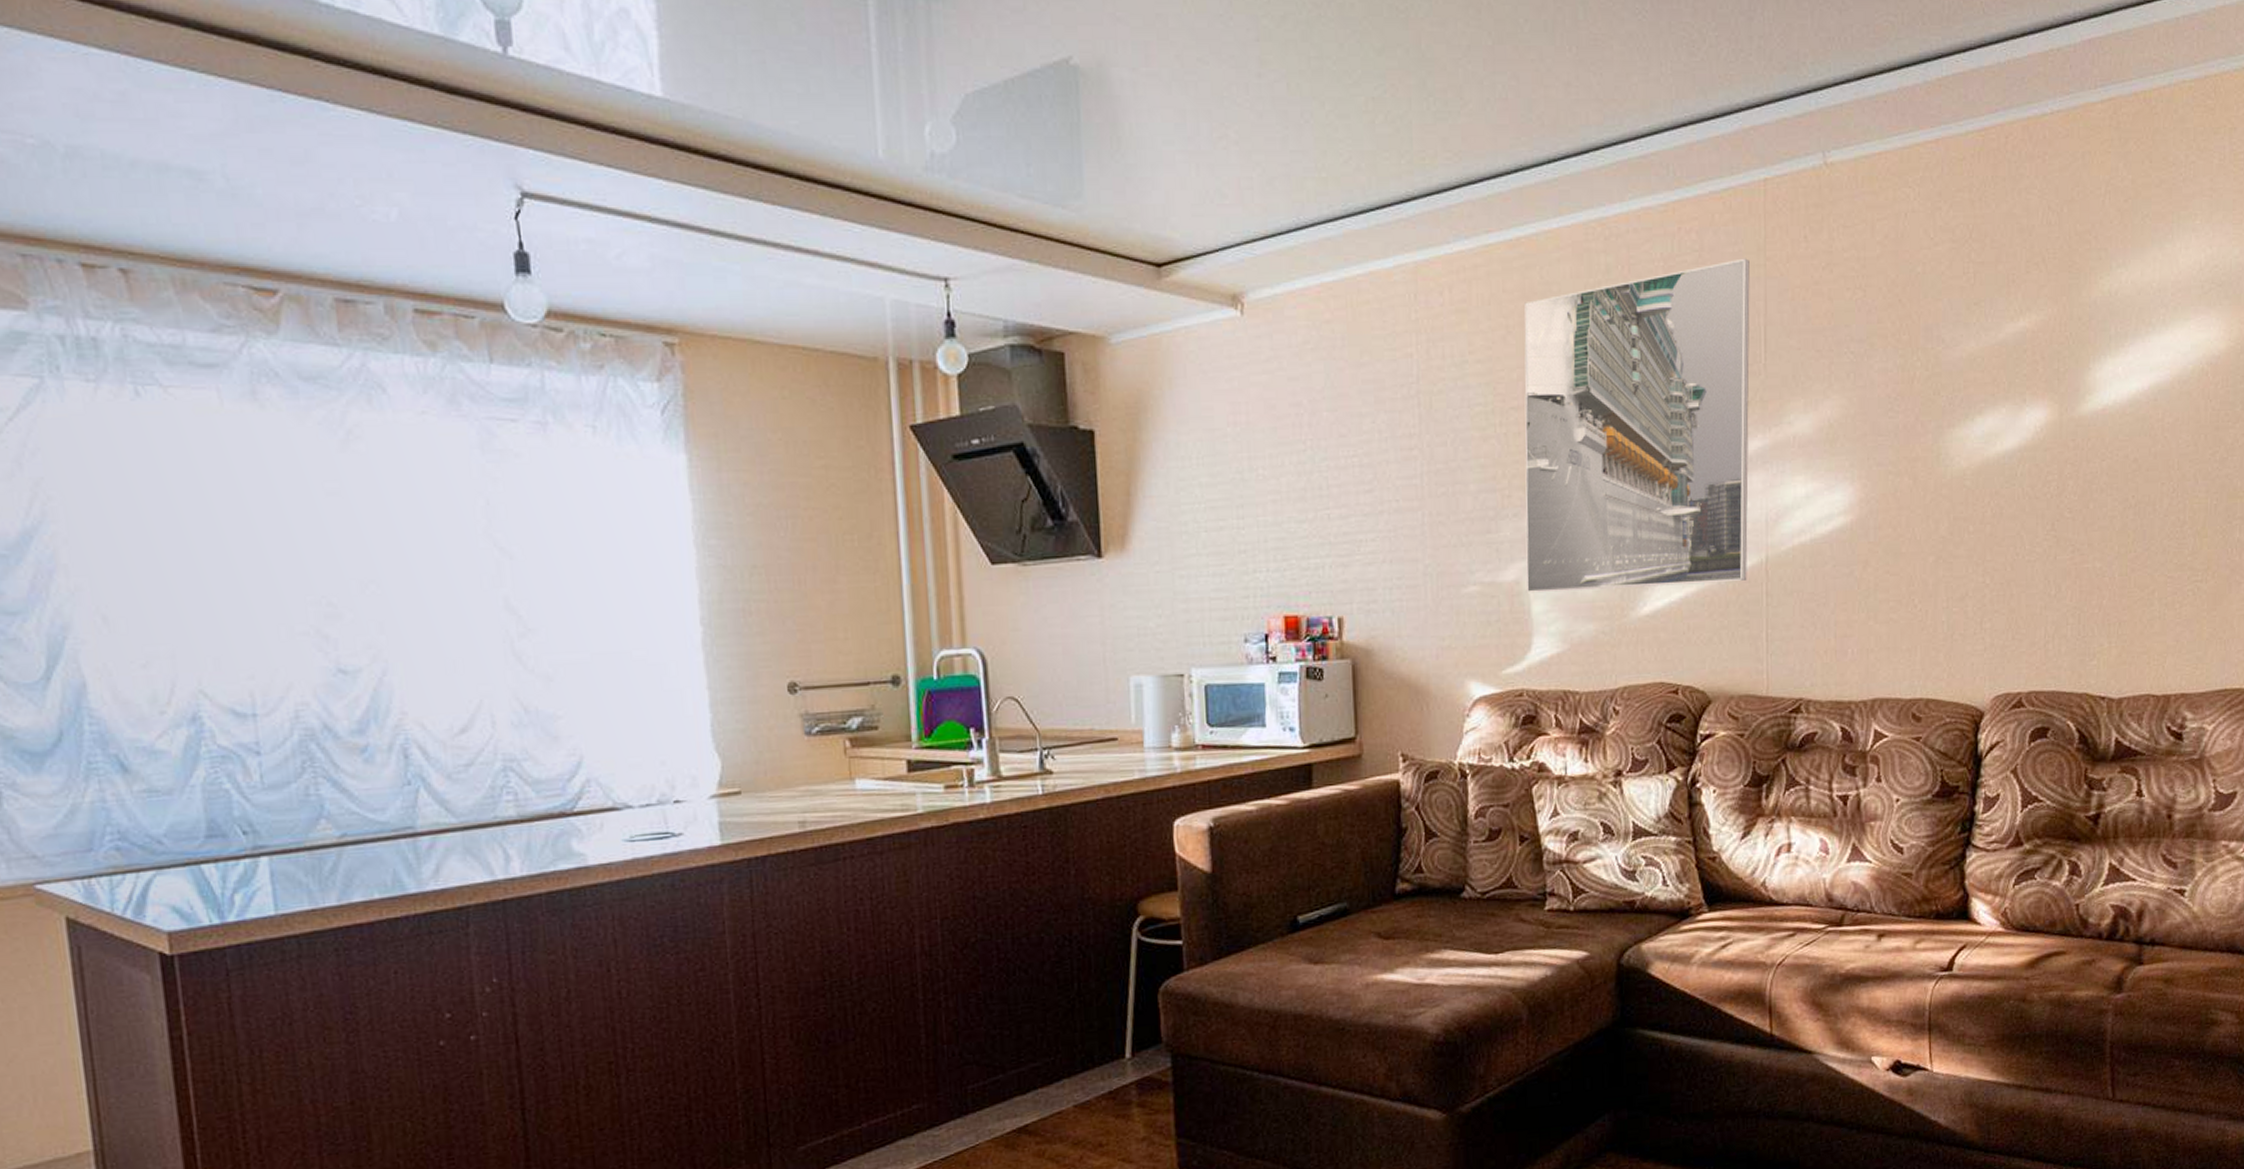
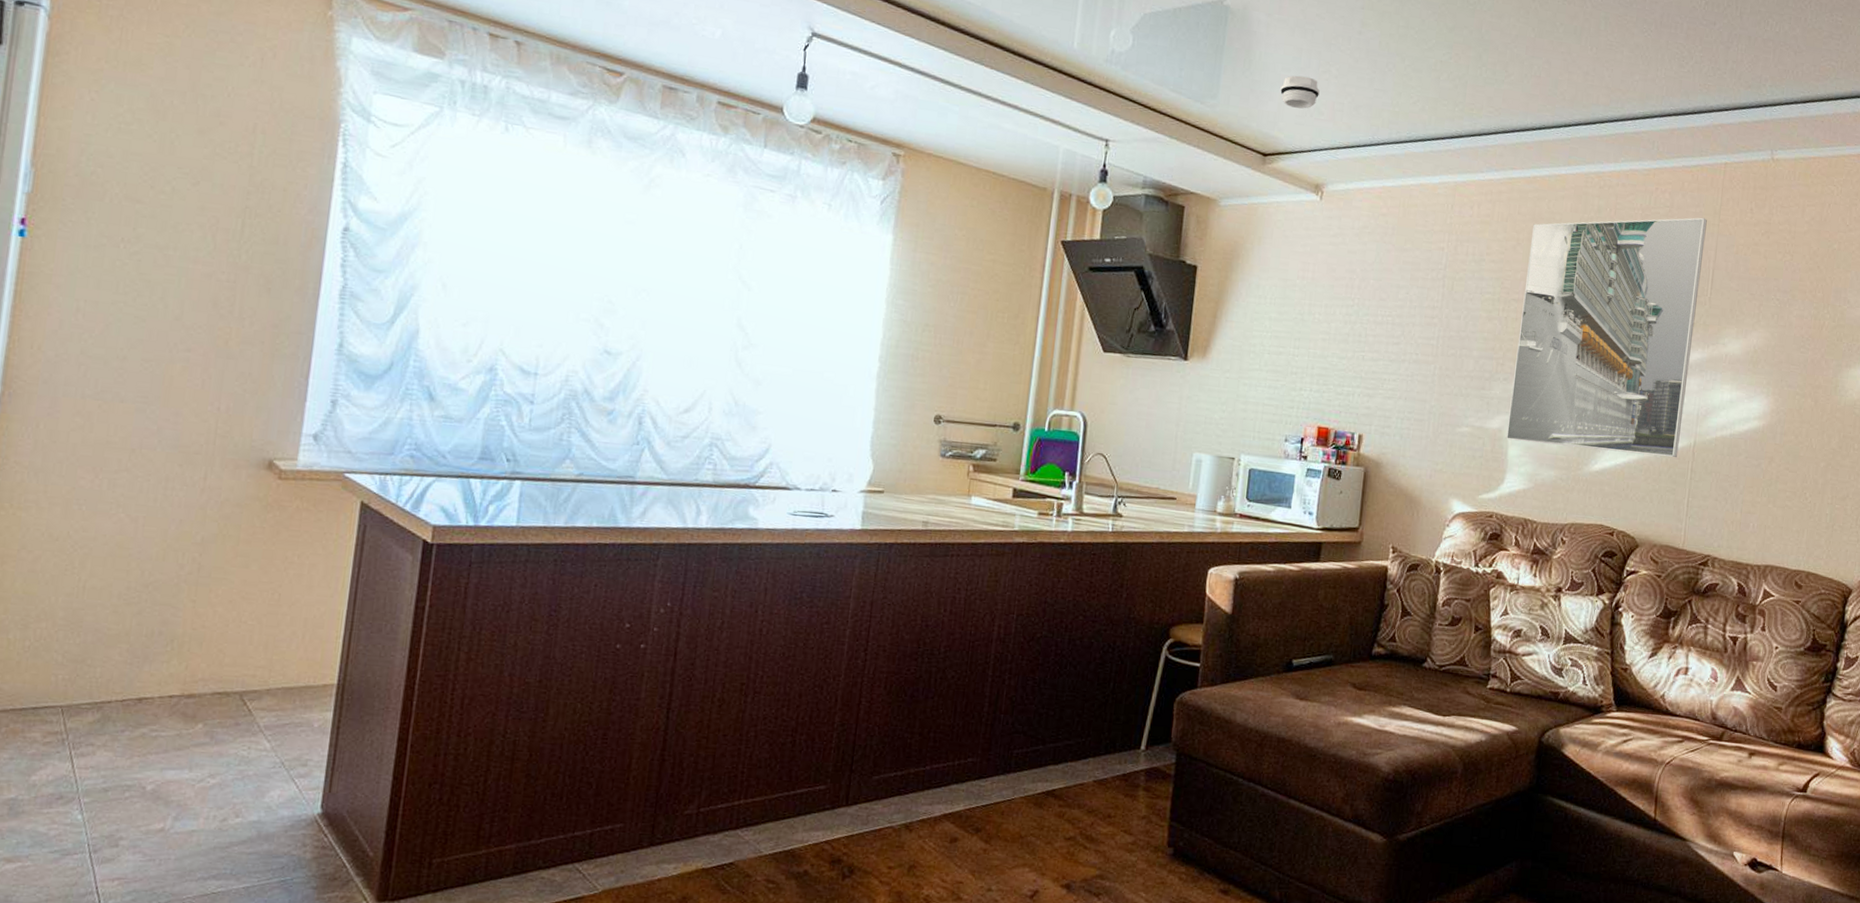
smoke detector: none [1165,148,1218,194] -> present [1280,75,1320,109]

